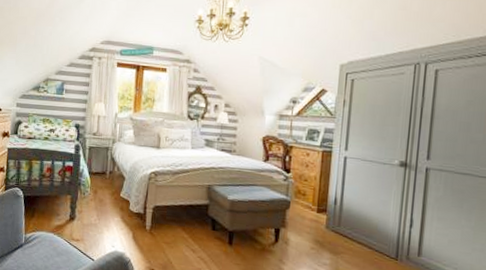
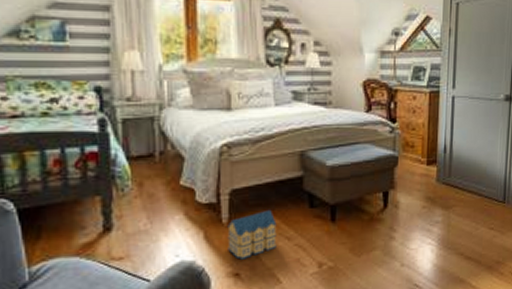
toy house: none [148,225,186,260] -> present [227,209,277,260]

